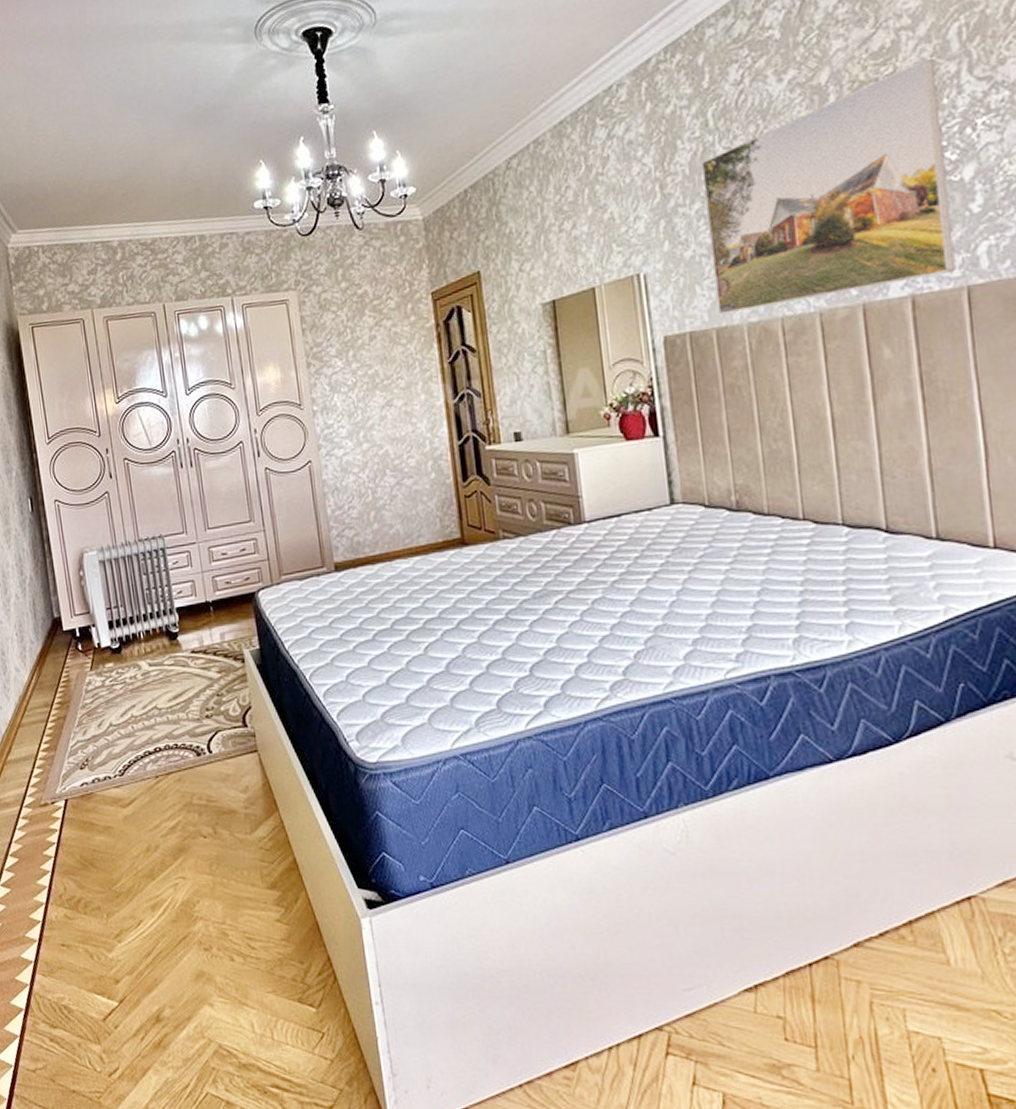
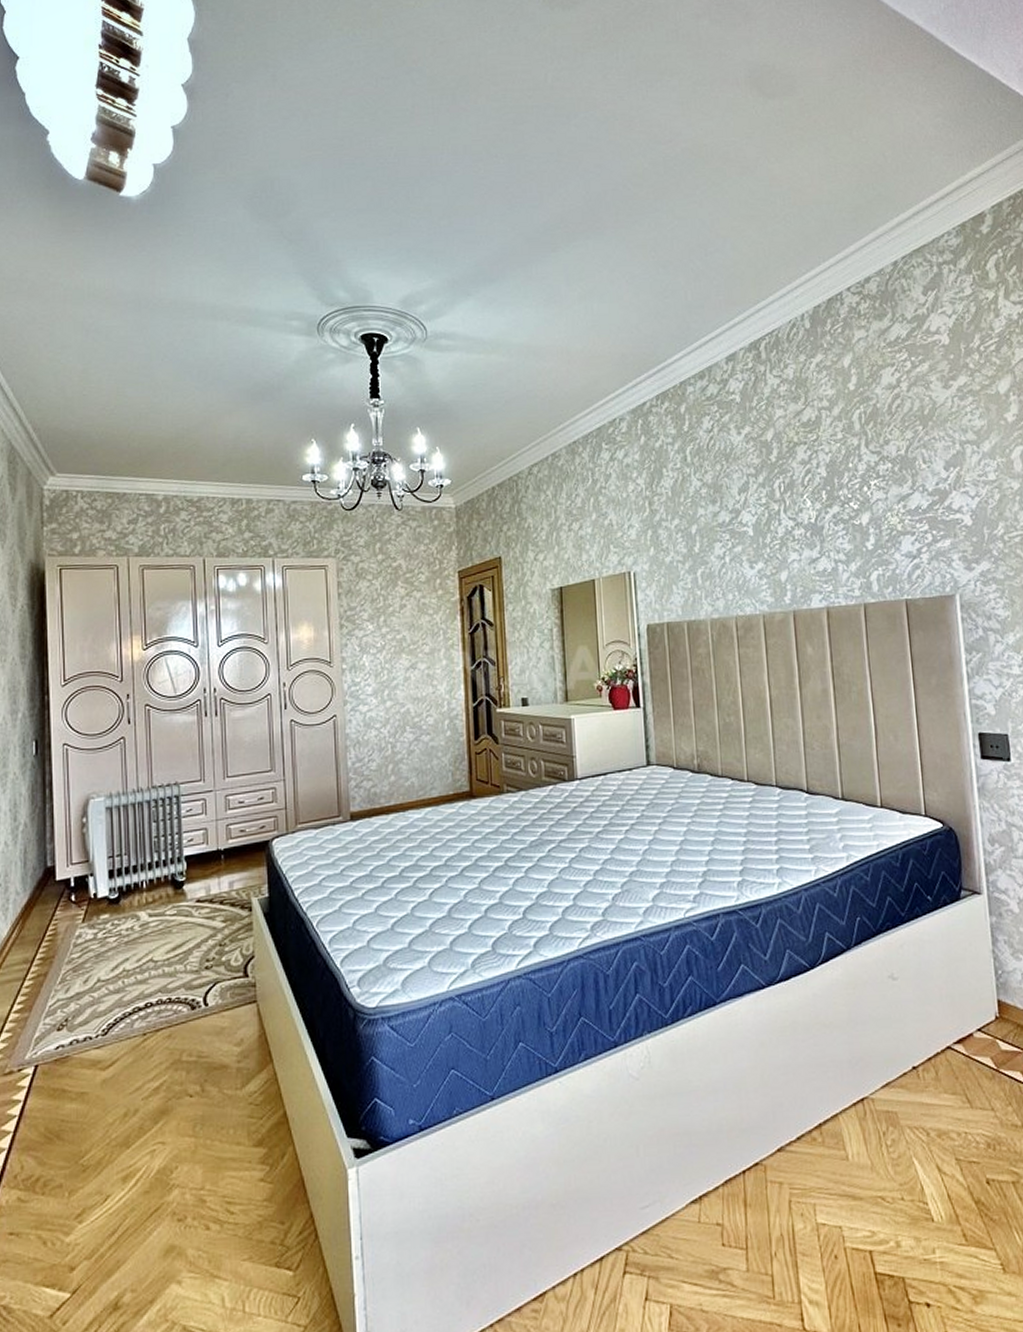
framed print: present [701,57,957,314] -> none [680,432,857,610]

